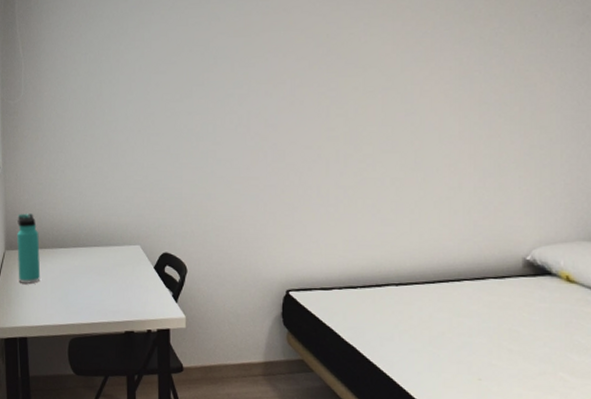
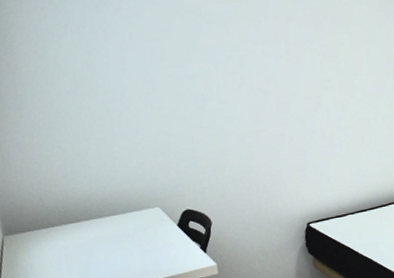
thermos bottle: present [17,213,41,284] -> none [12,194,53,266]

